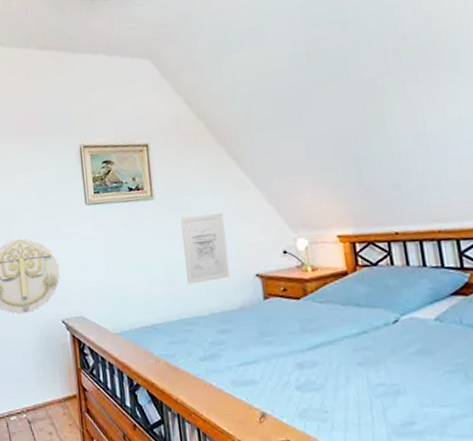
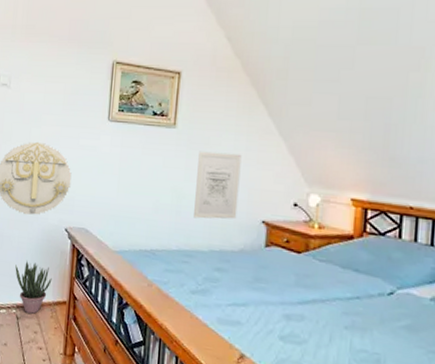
potted plant: none [18,360,58,416] -> present [15,260,52,315]

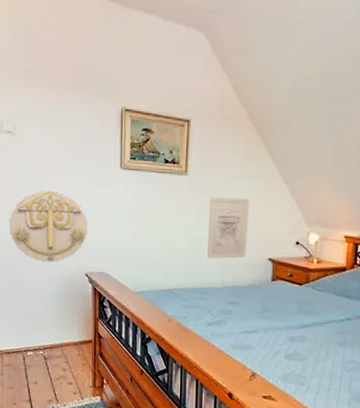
potted plant: present [15,260,52,315] -> none [38,305,76,355]

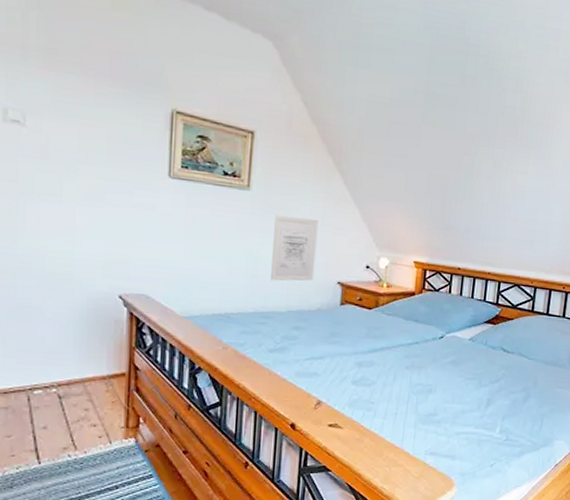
wall decoration: present [9,190,88,263] -> none [12,195,124,282]

